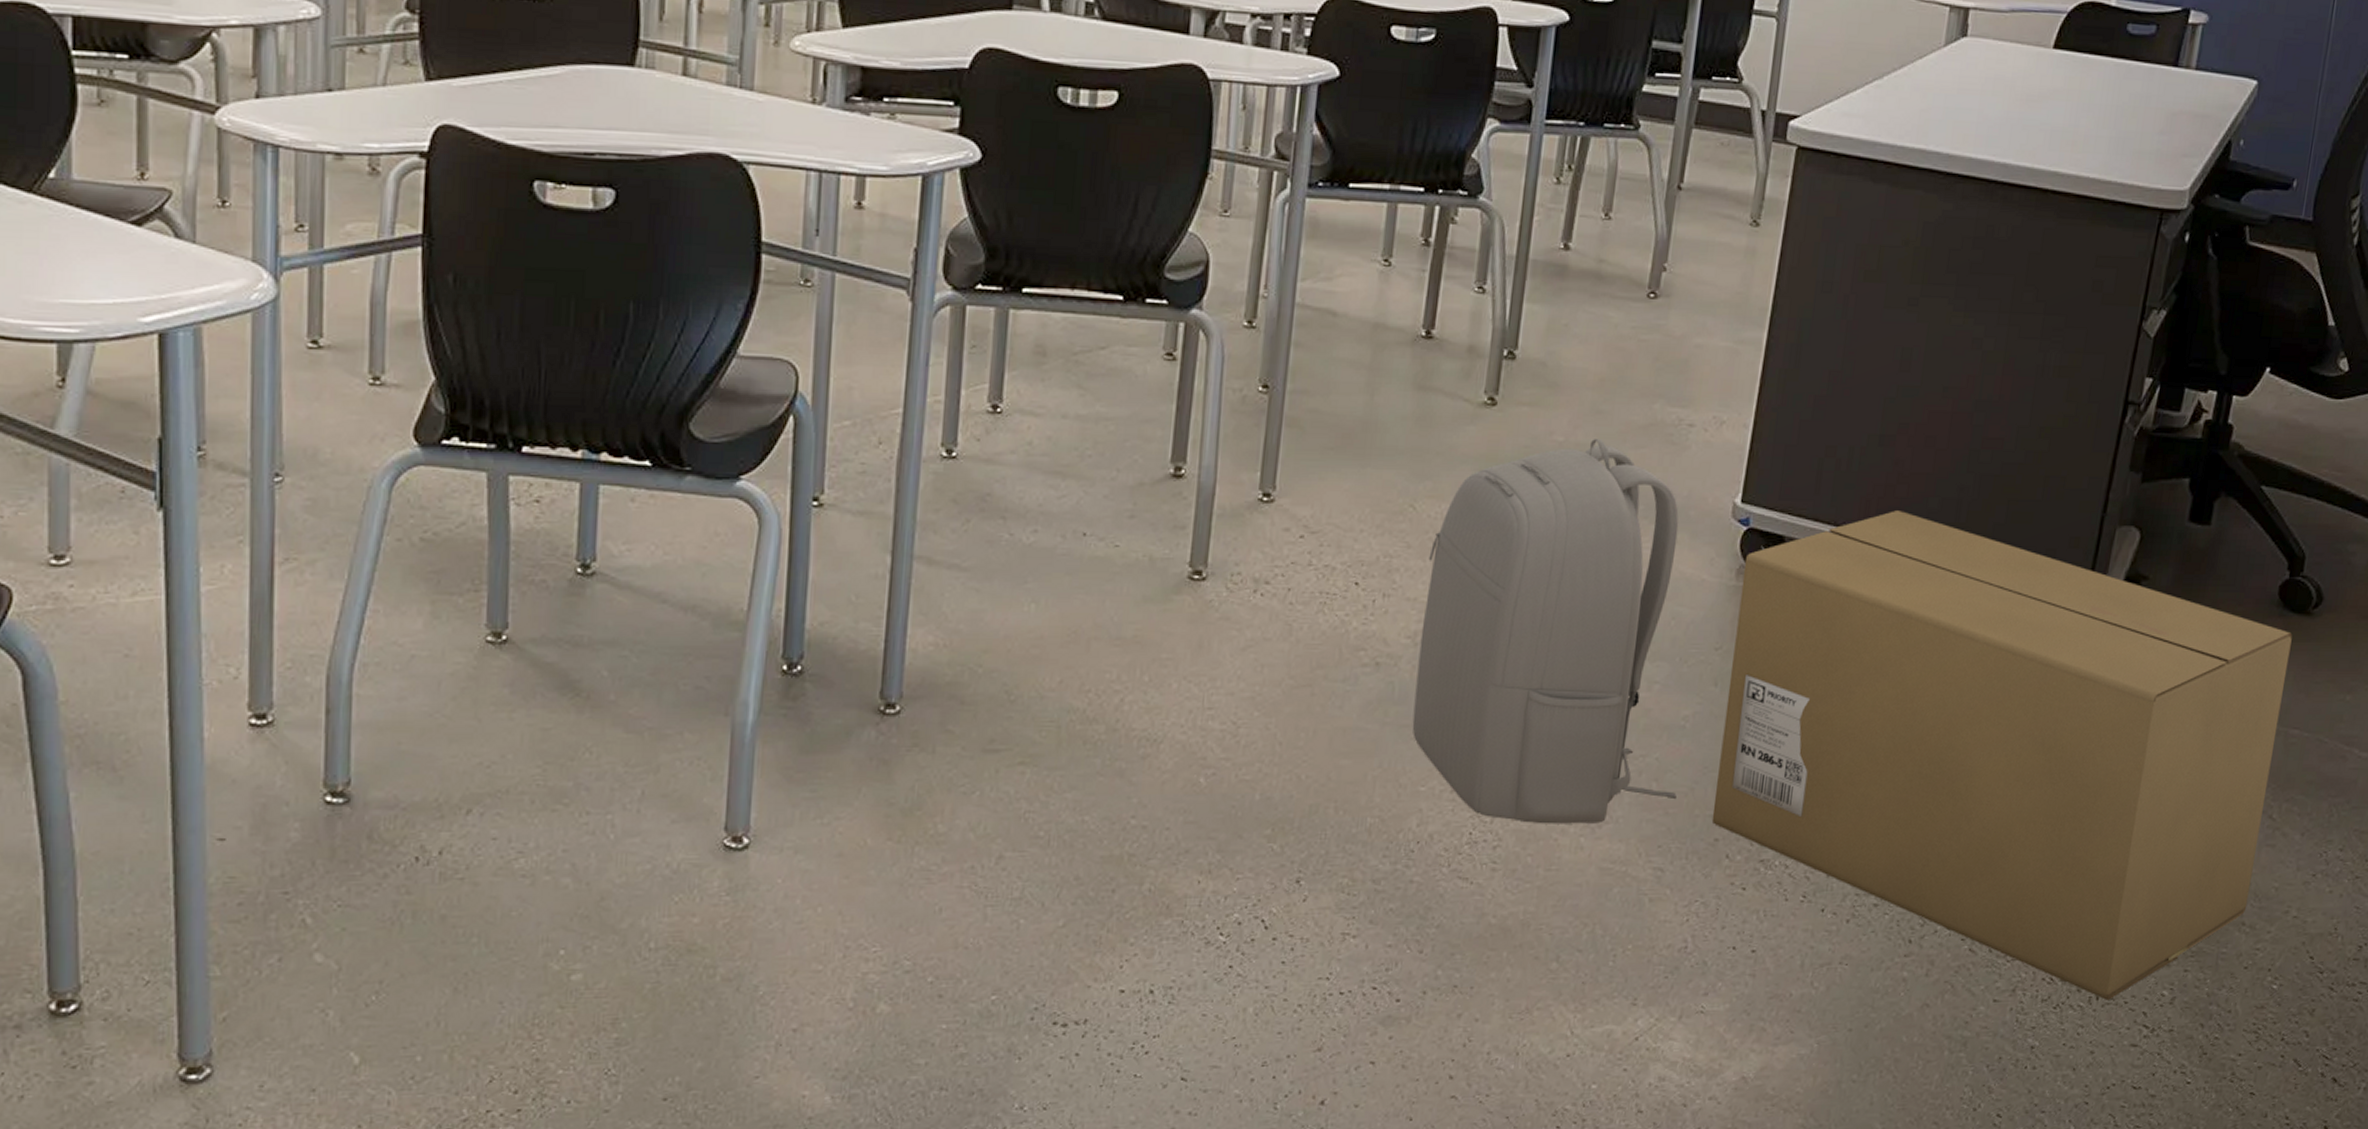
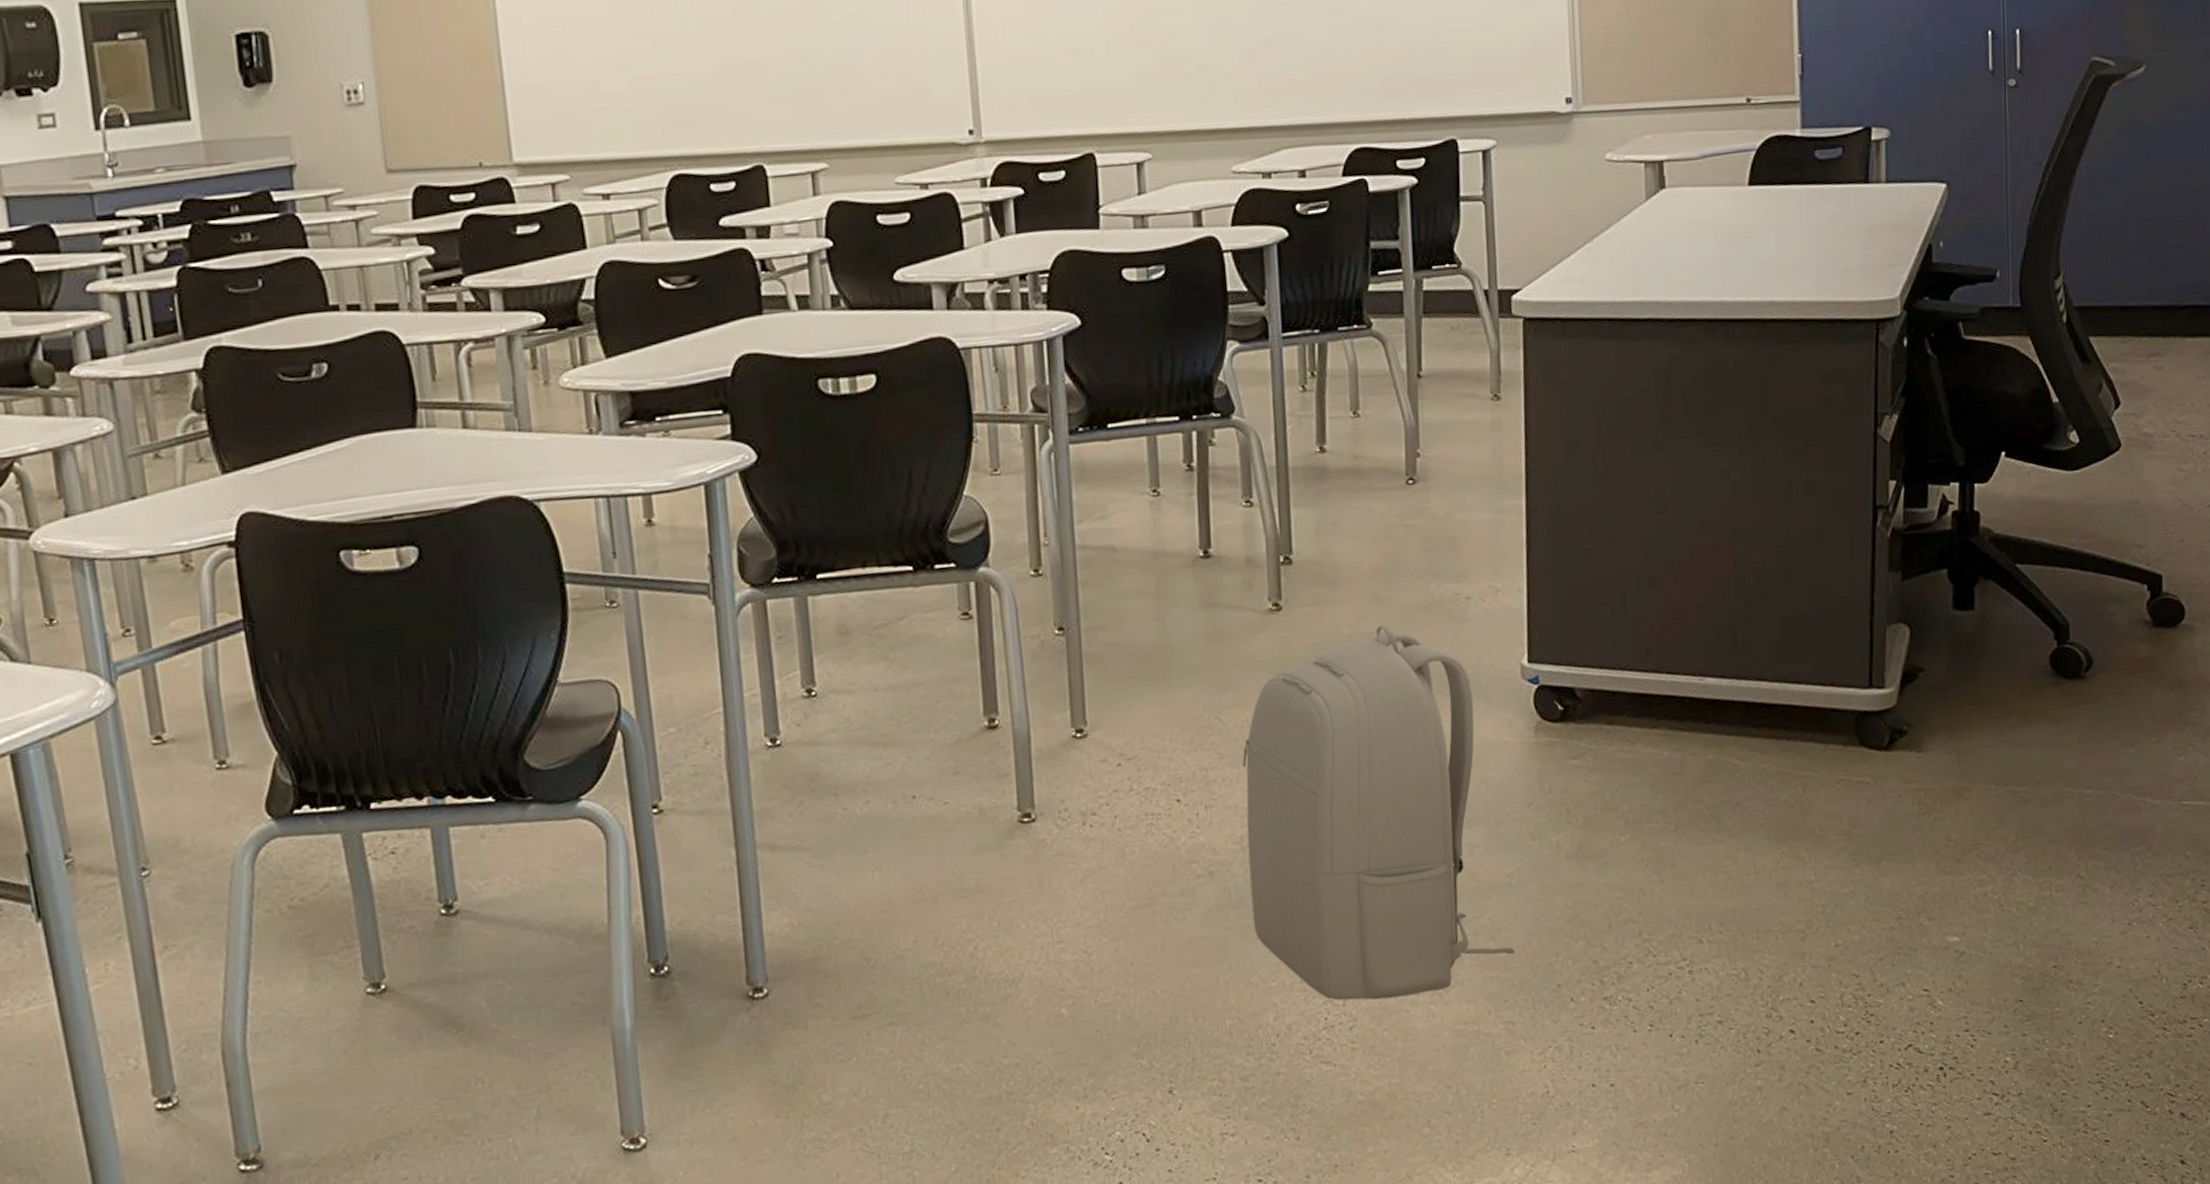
box: present [1711,511,2293,1000] -> none [1541,645,2071,1076]

